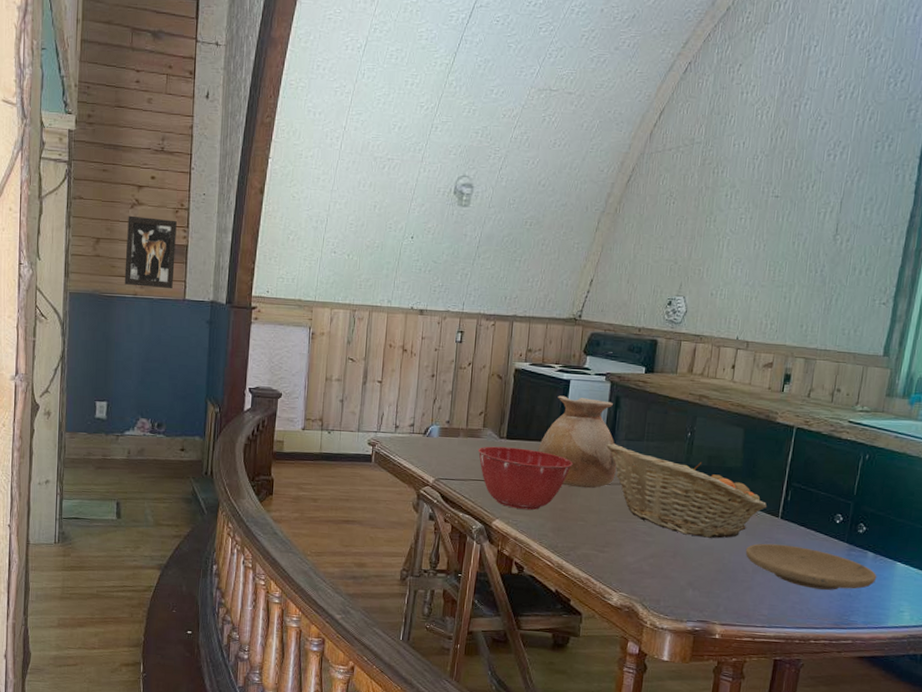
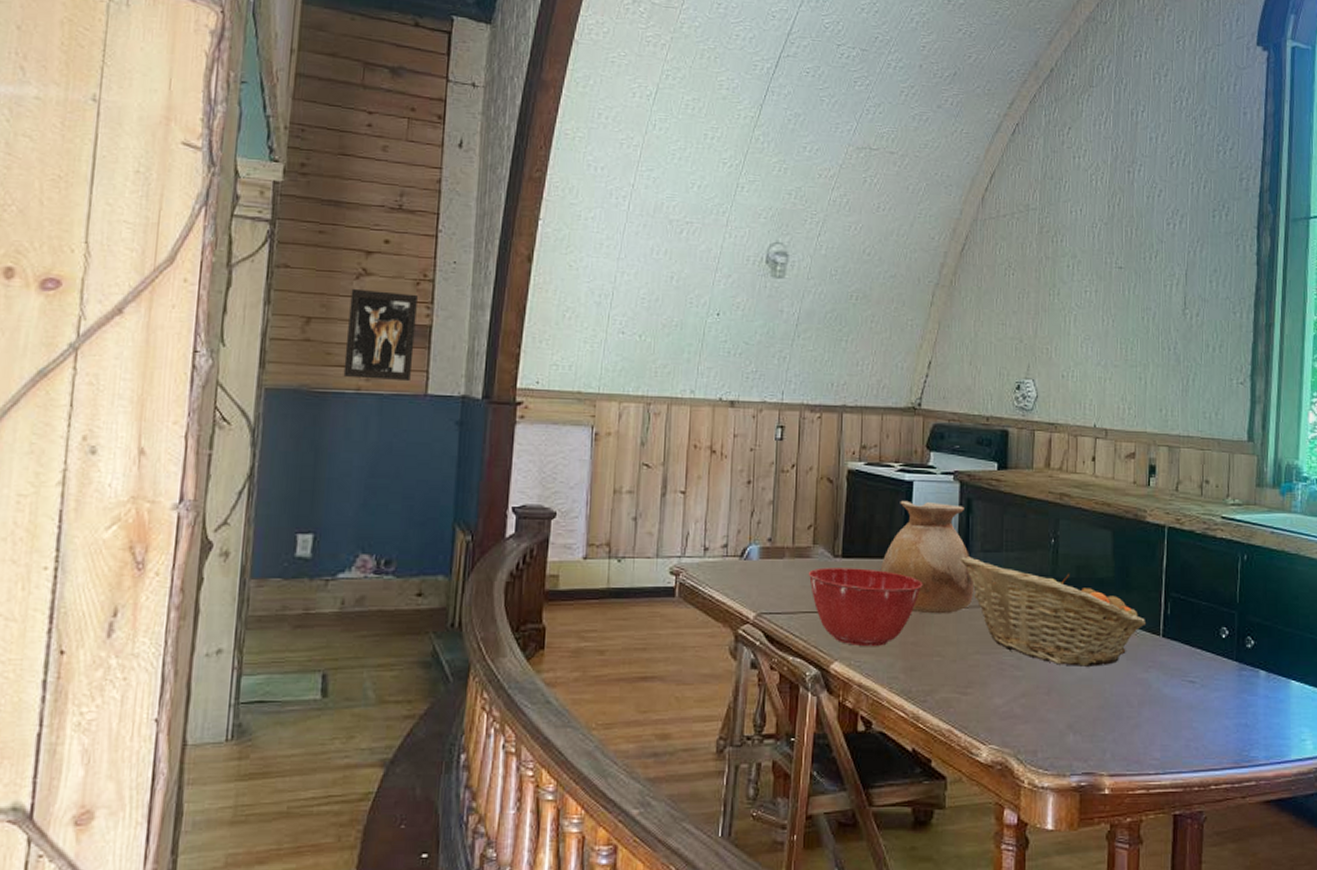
plate: present [745,543,877,590] -> none [1128,668,1273,720]

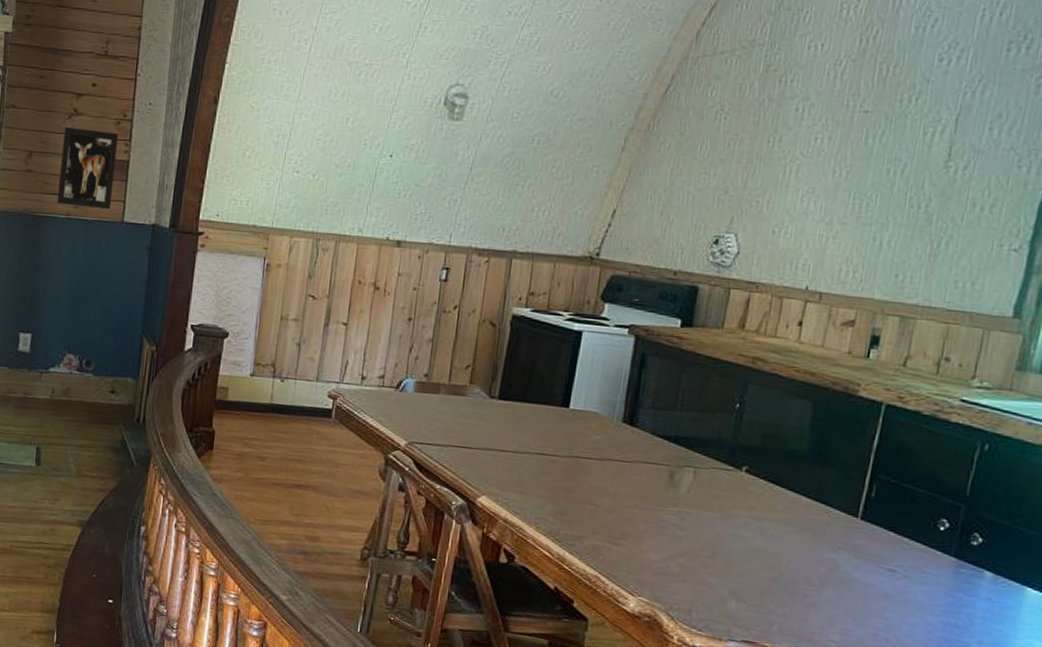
mixing bowl: present [808,567,923,647] -> none [462,406,583,488]
vase: present [880,500,975,614] -> none [537,349,640,466]
fruit basket: present [961,556,1147,667] -> none [627,411,843,539]

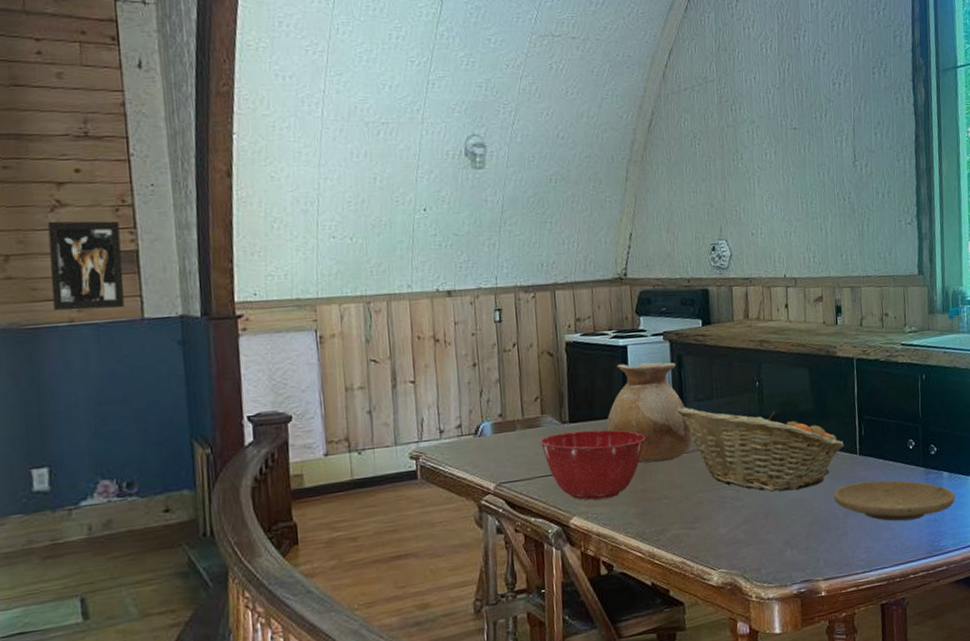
mixing bowl: none [462,406,583,488] -> present [539,429,646,500]
vase: none [537,349,640,466] -> present [605,362,692,464]
fruit basket: none [627,411,843,539] -> present [677,407,845,492]
plate: none [810,549,998,618] -> present [833,480,956,522]

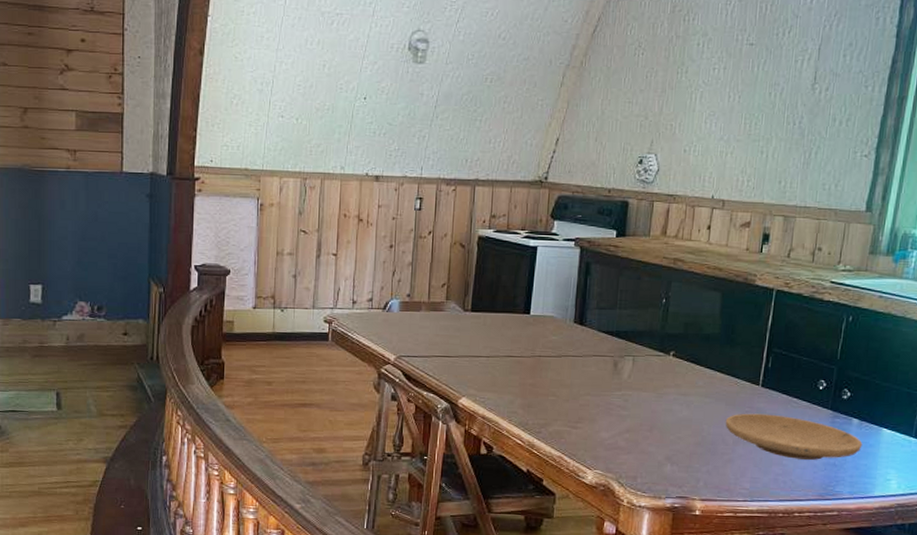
wall art: present [47,221,124,311] -> none [56,82,110,161]
mixing bowl: present [539,429,646,500] -> none [441,320,542,387]
vase: present [605,362,692,464] -> none [504,263,589,362]
fruit basket: present [677,407,845,492] -> none [577,313,748,410]

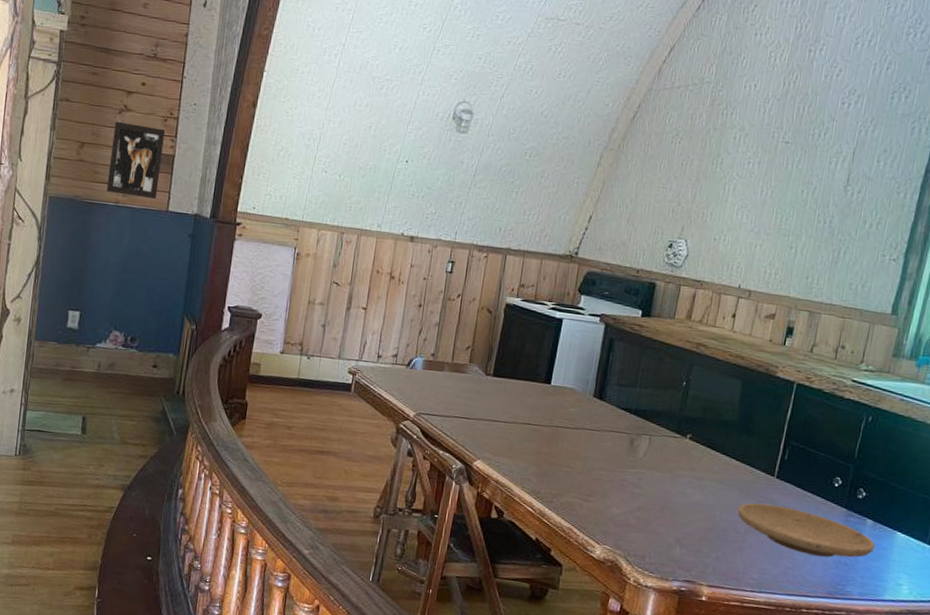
wall art: none [56,82,110,161] -> present [106,121,165,200]

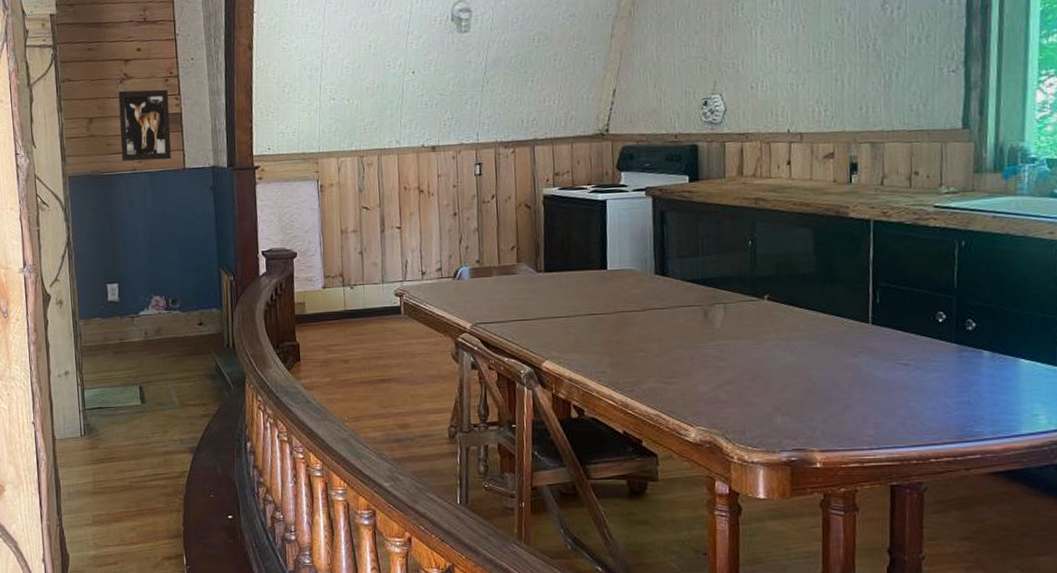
plate: present [737,503,876,558] -> none [836,353,999,400]

